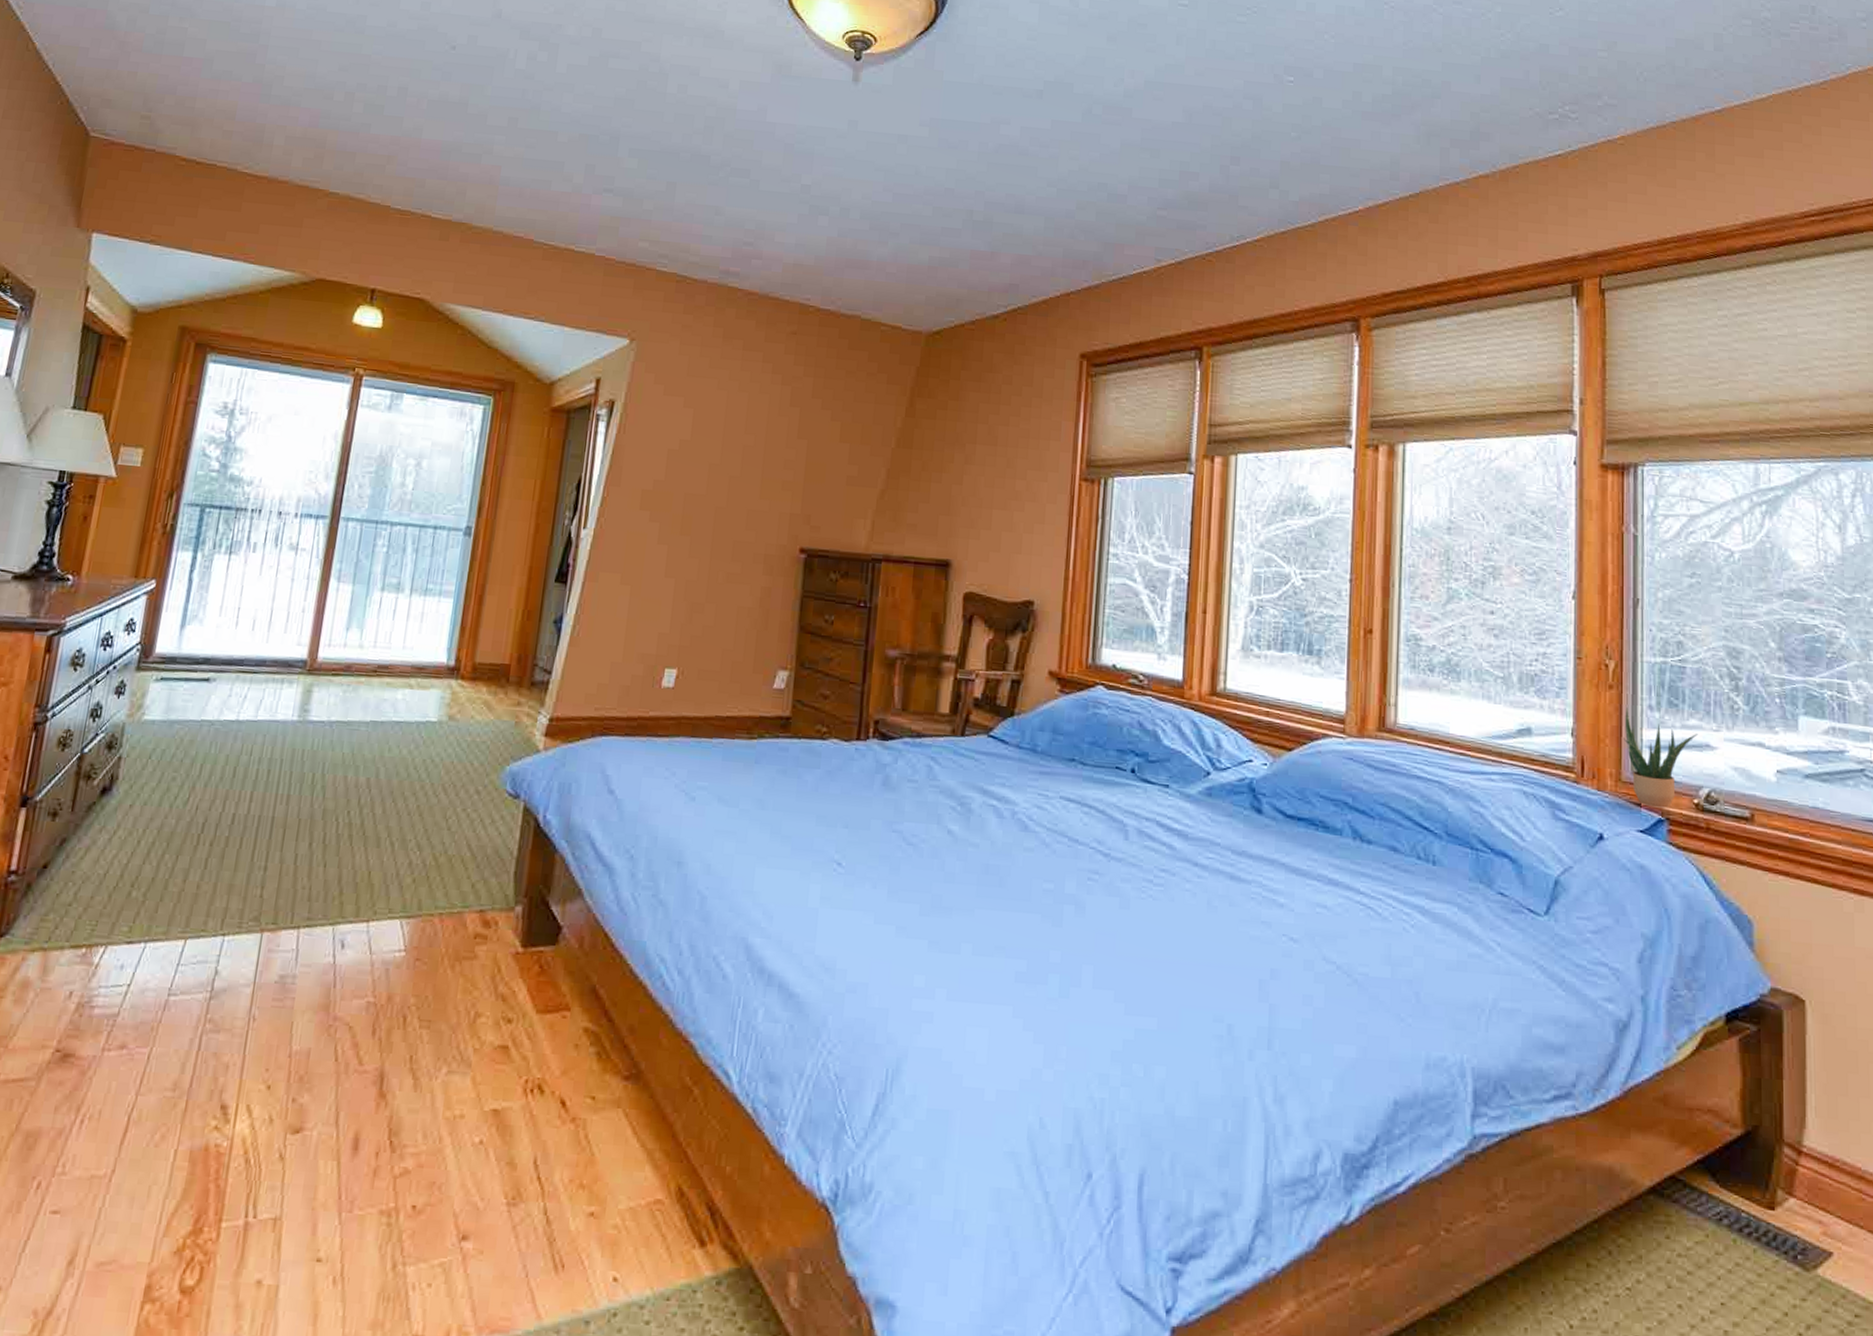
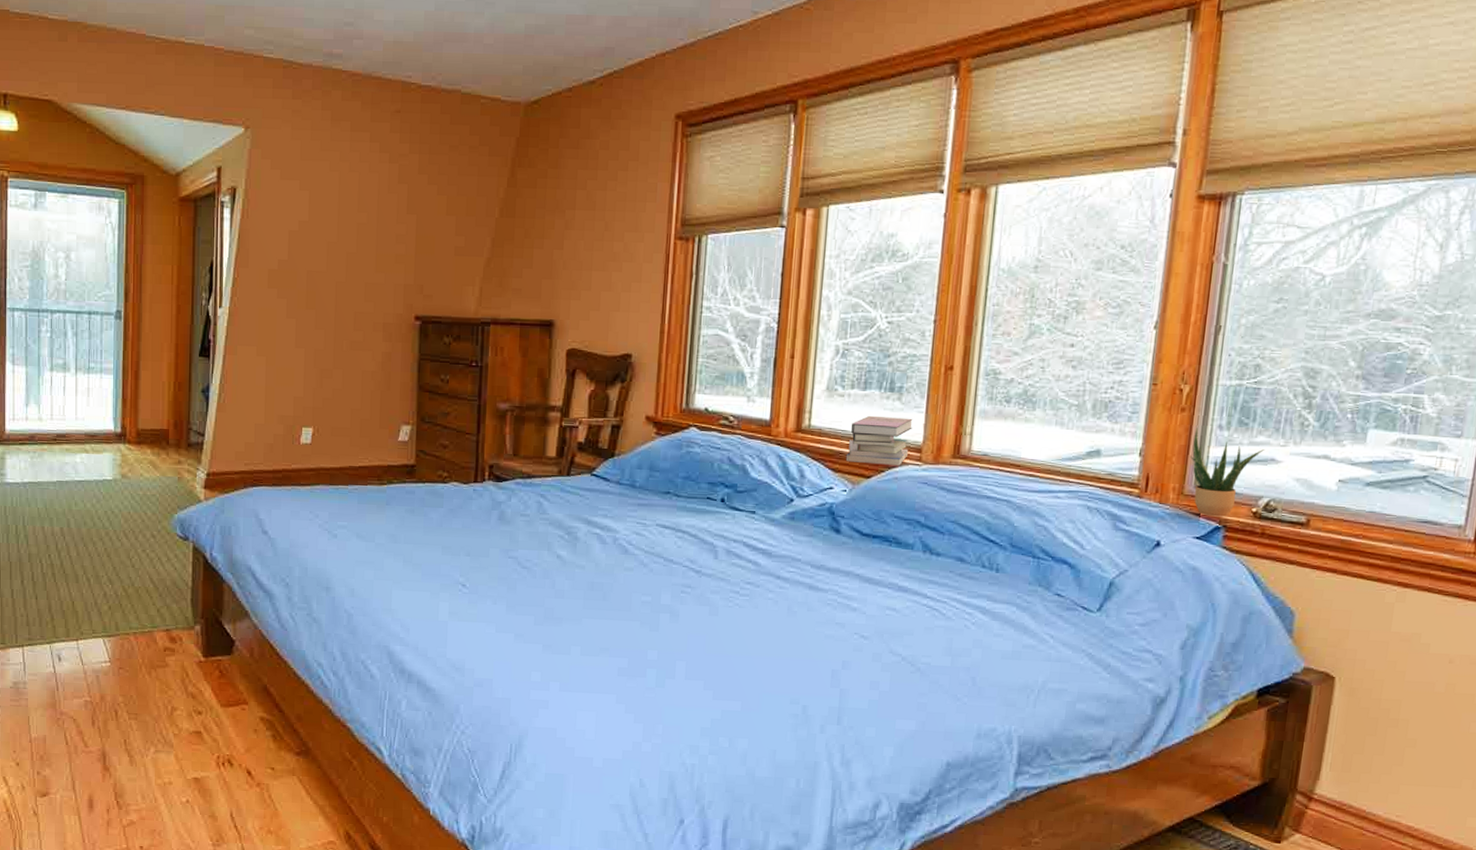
books: none [1264,680,1334,738] -> present [845,415,913,466]

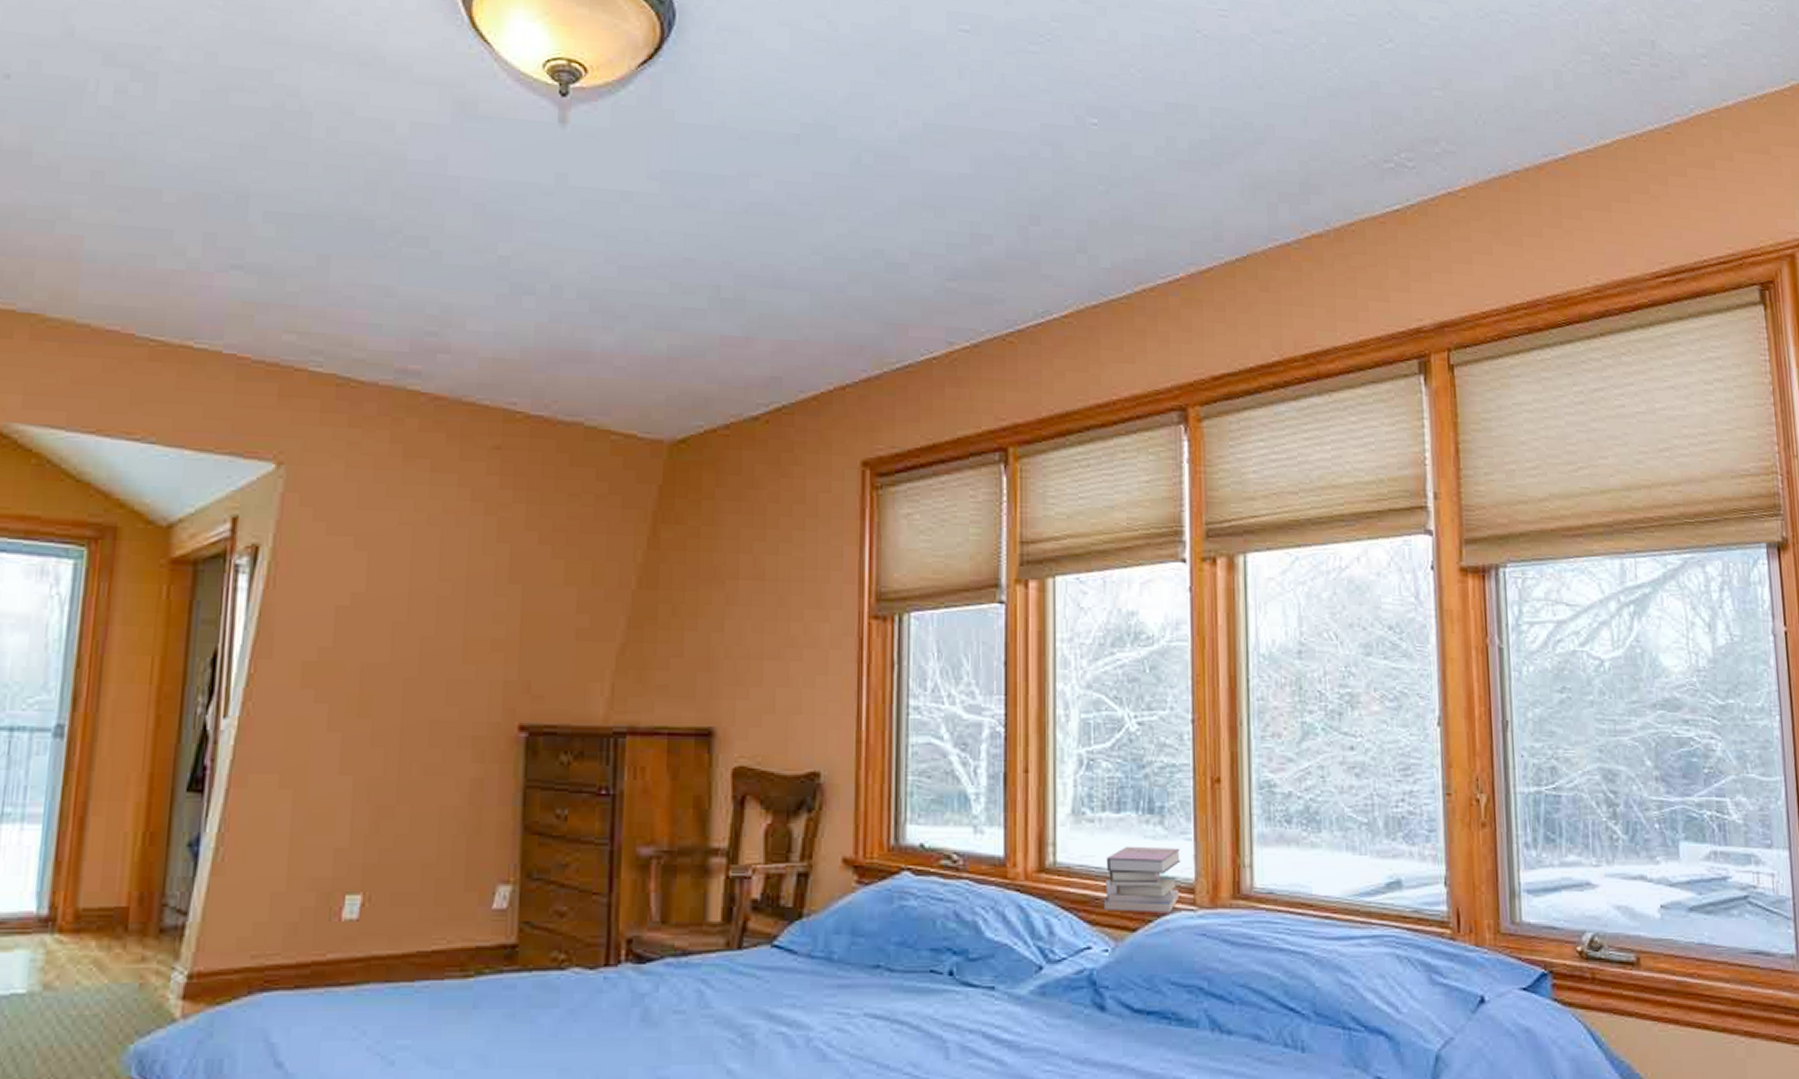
potted plant: present [1190,428,1265,517] -> none [1500,847,1578,960]

